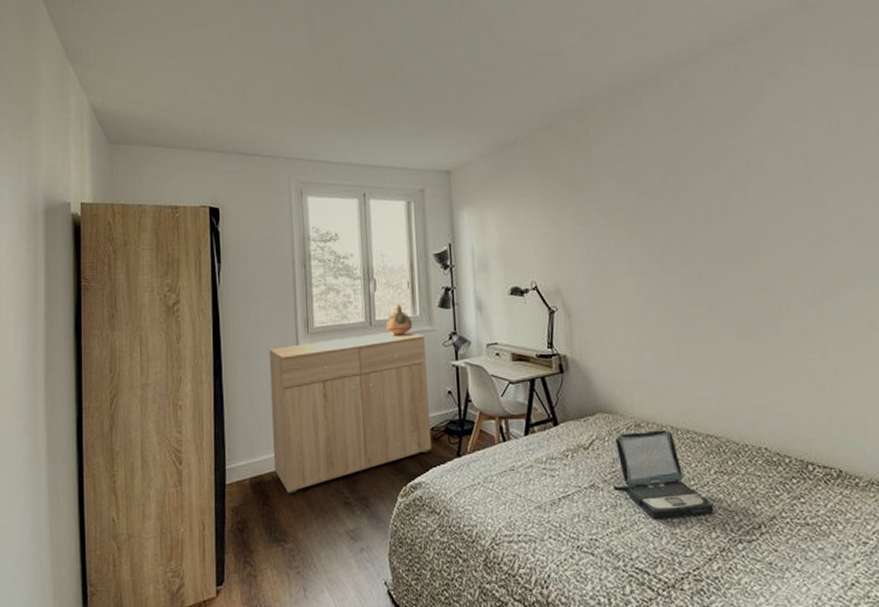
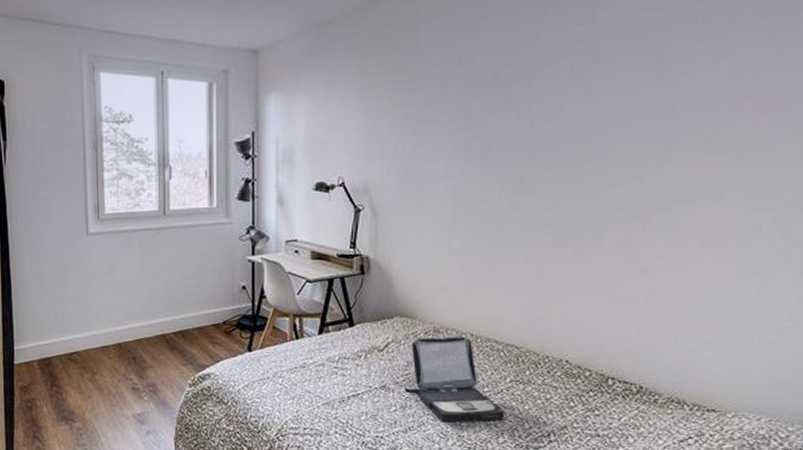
dresser: present [269,331,432,494] -> none [57,223,223,377]
ceramic vessel: present [386,304,413,336] -> none [181,194,209,227]

